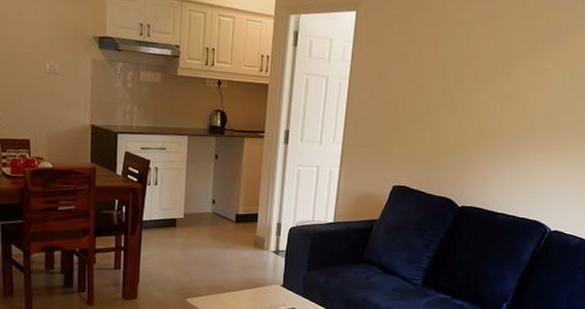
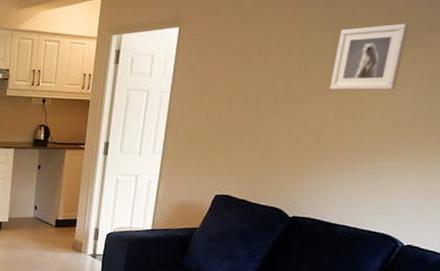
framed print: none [491,22,554,86] -> present [329,23,409,91]

